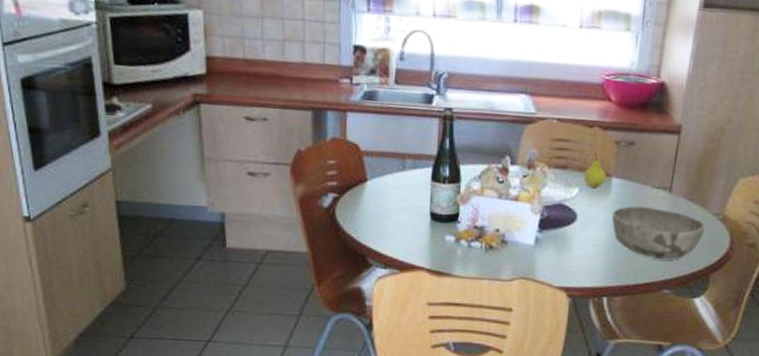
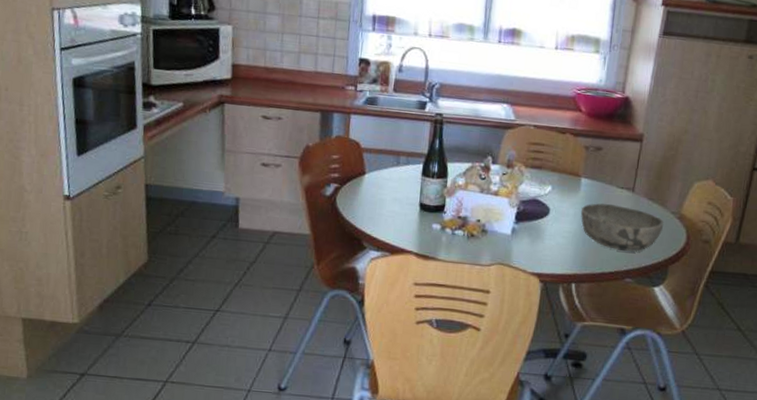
fruit: present [583,152,606,189] -> none [556,155,576,187]

